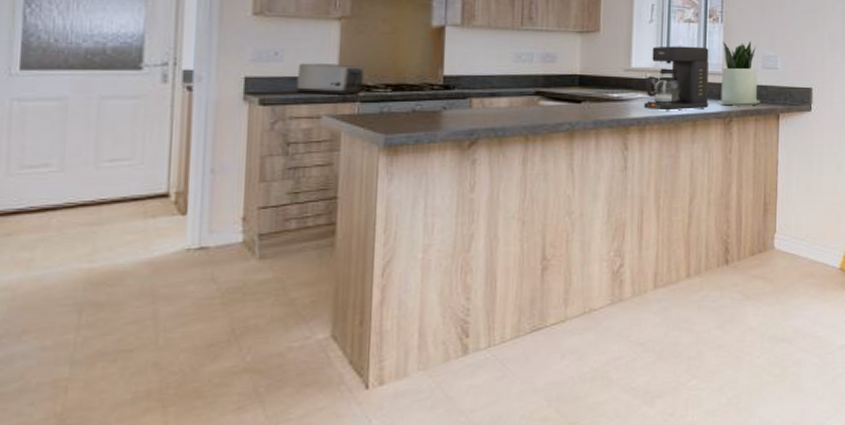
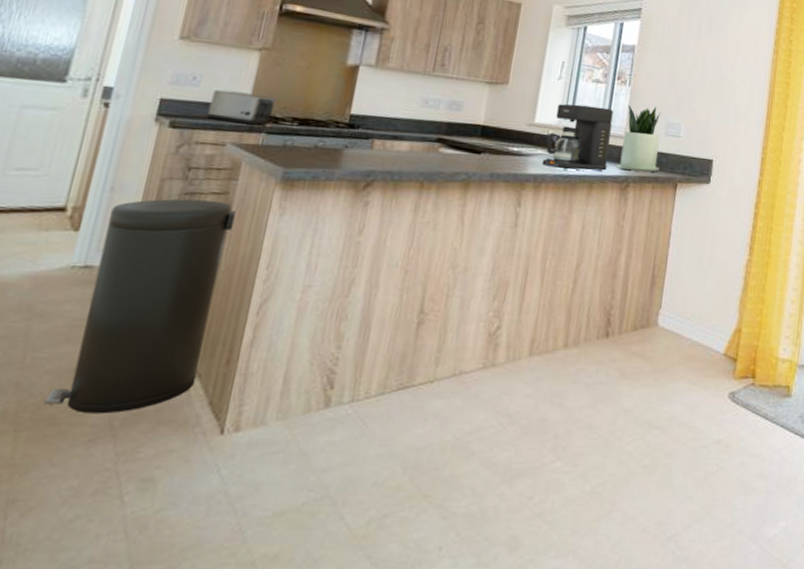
pedal bin: none [186,173,344,384] -> present [44,199,236,414]

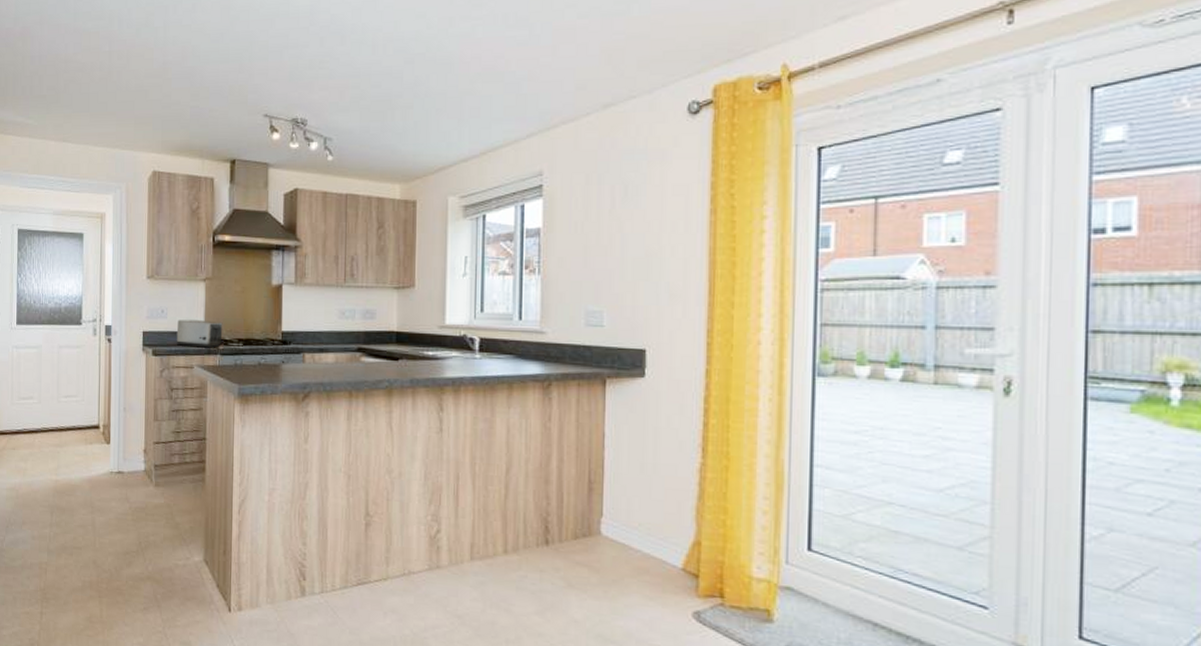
pedal bin: present [44,199,236,414] -> none [112,415,210,589]
coffee maker: present [541,104,614,171] -> none [458,301,526,371]
planter: present [615,105,662,173] -> none [534,295,584,369]

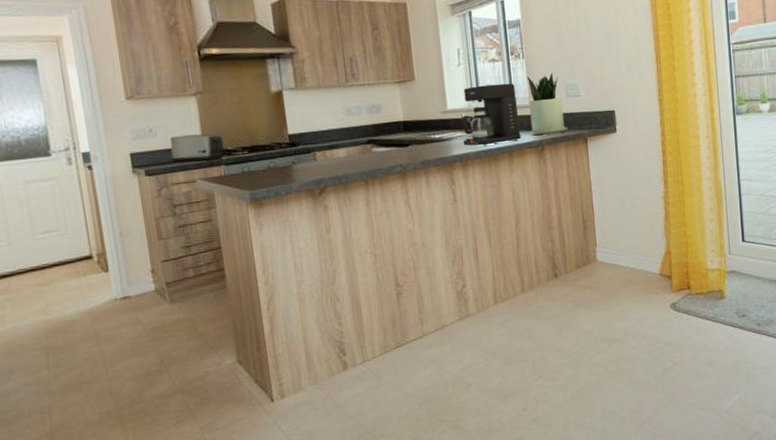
coffee maker: none [458,301,526,371] -> present [462,83,521,146]
planter: none [534,295,584,369] -> present [526,73,568,136]

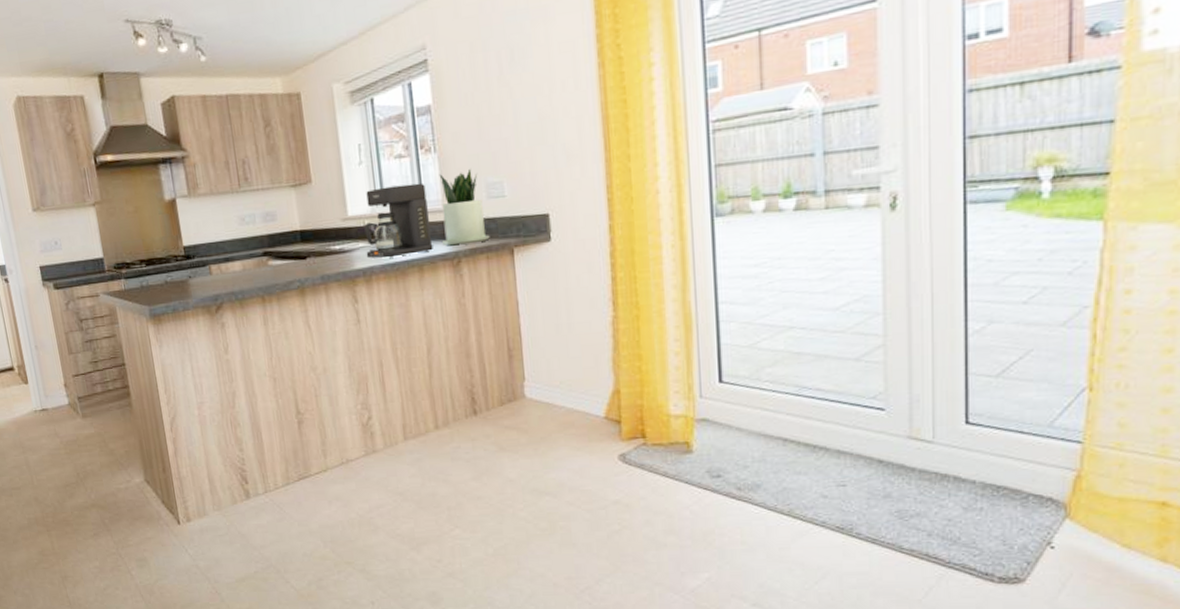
toaster: present [170,132,224,162] -> none [73,244,124,276]

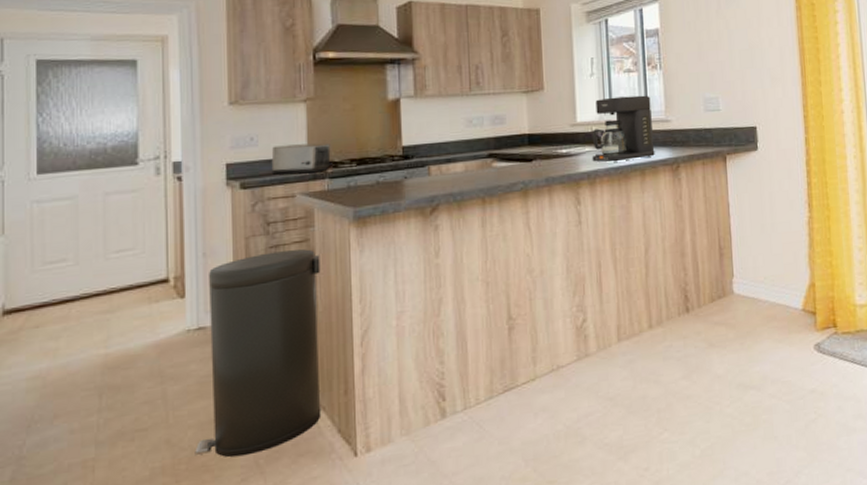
pedal bin: none [41,344,147,516] -> present [195,249,321,457]
toaster: none [73,244,124,276] -> present [271,142,331,175]
planter: present [439,169,490,246] -> none [663,85,706,153]

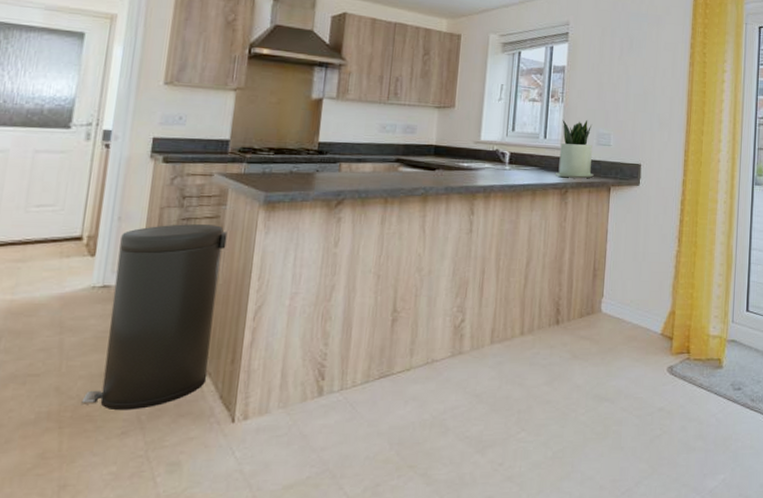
toaster: present [271,142,331,175] -> none [194,126,253,156]
coffee maker: present [592,95,655,163] -> none [489,122,550,181]
planter: none [663,85,706,153] -> present [555,120,594,179]

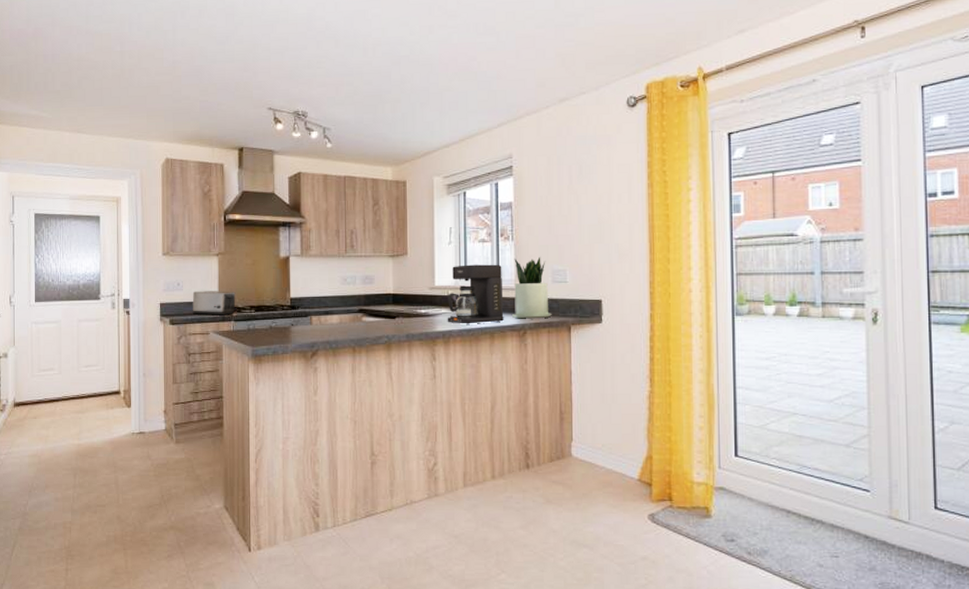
pedal bin: present [81,224,228,411] -> none [136,378,226,537]
toaster: none [194,126,253,156] -> present [192,290,236,316]
coffee maker: none [489,122,550,181] -> present [447,264,504,324]

